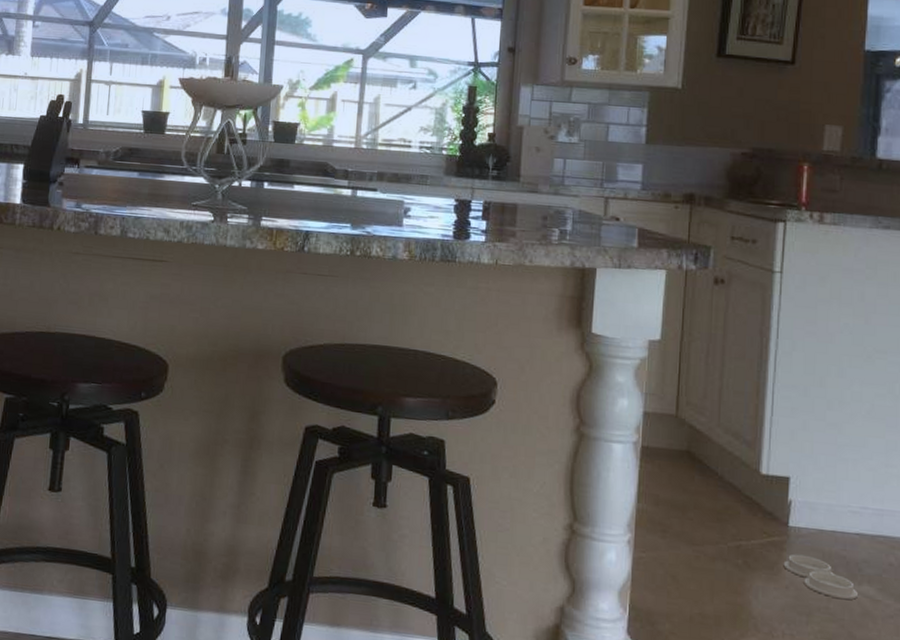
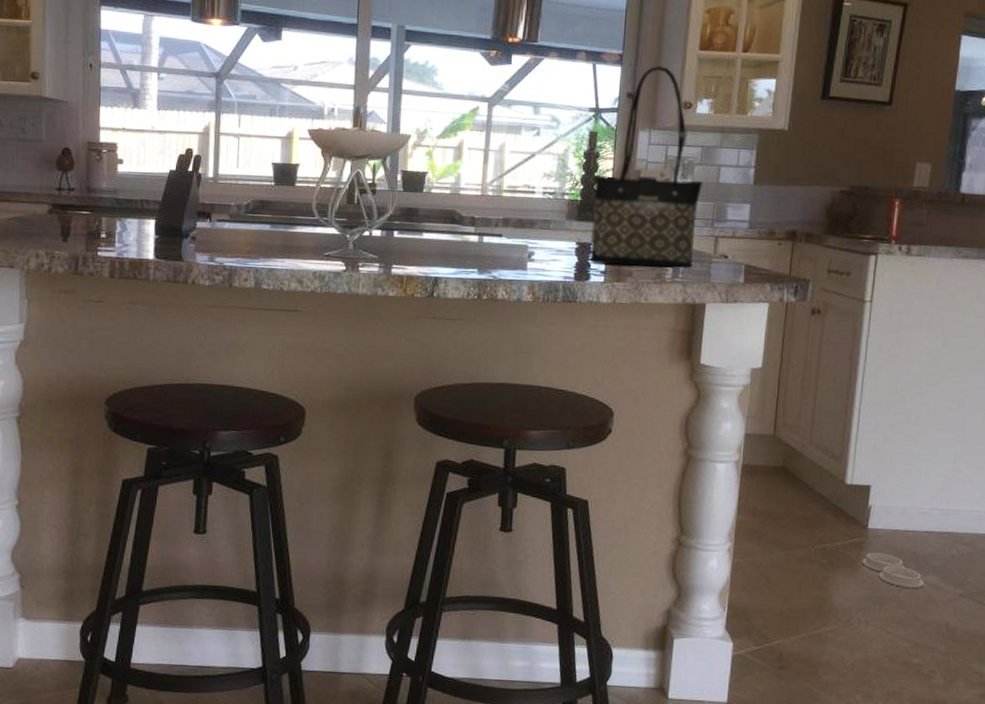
tote bag: none [470,21,590,230] -> present [590,66,703,269]

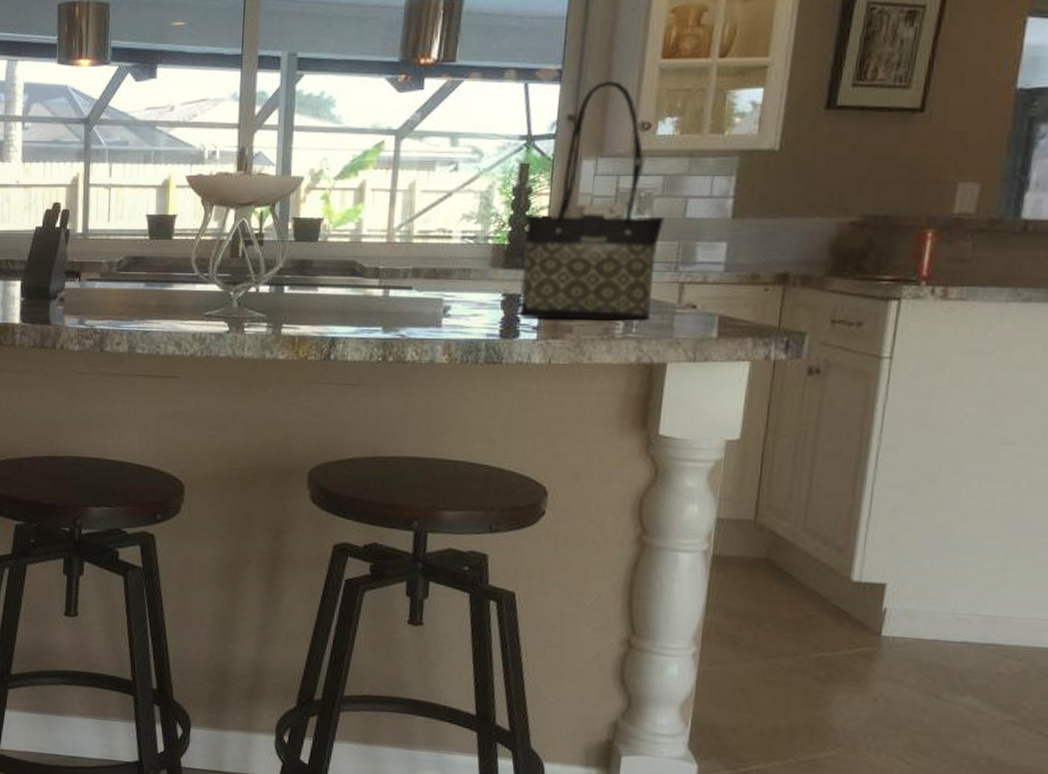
pet bowl: present [862,552,925,589] -> none [872,664,960,712]

